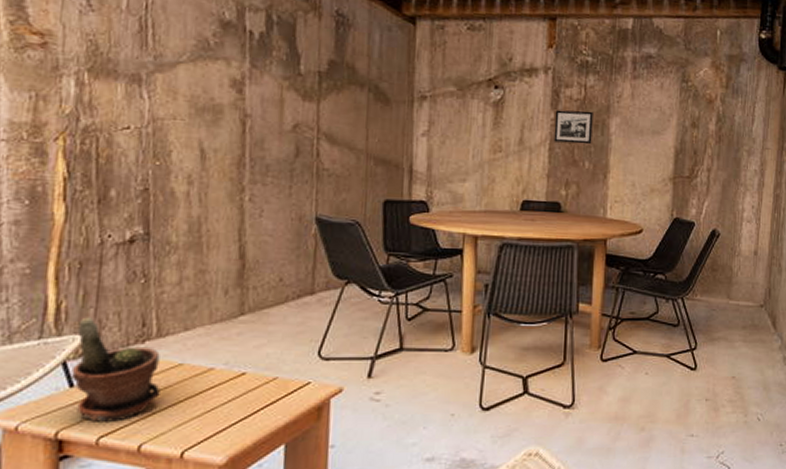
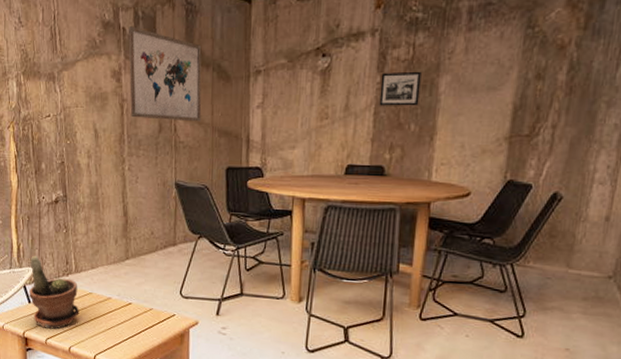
wall art: none [255,30,355,147] -> present [128,26,202,122]

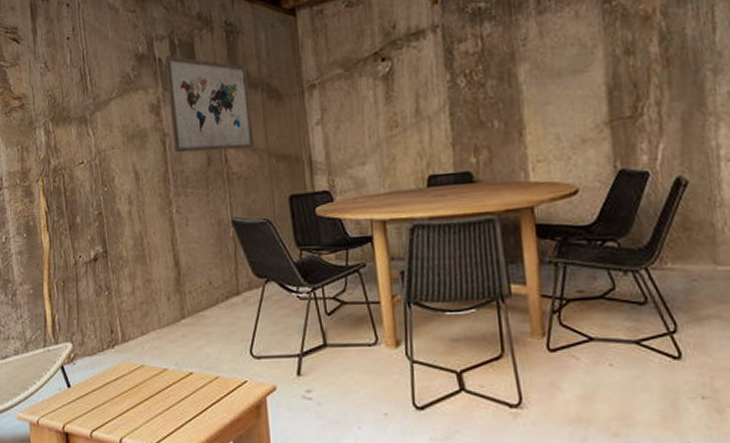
potted plant: present [28,255,80,329] -> none [67,327,130,418]
picture frame: present [379,71,422,106] -> none [451,62,499,106]

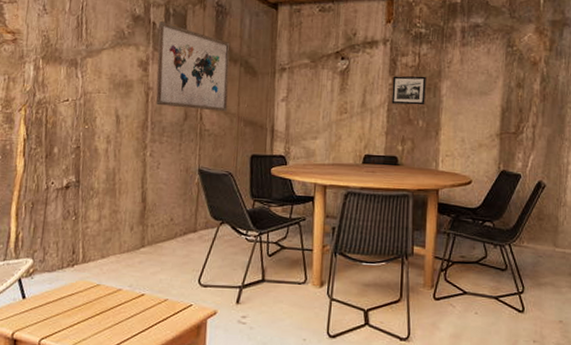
picture frame: none [451,62,499,106] -> present [391,76,426,106]

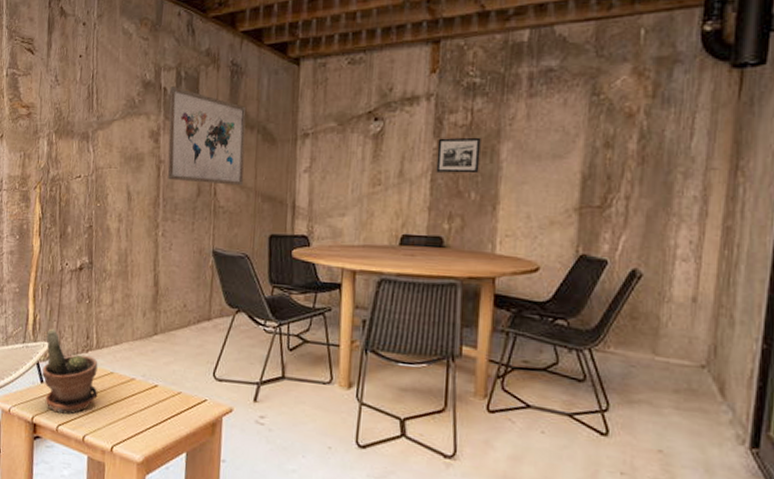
potted plant: none [23,245,84,328] -> present [41,328,98,414]

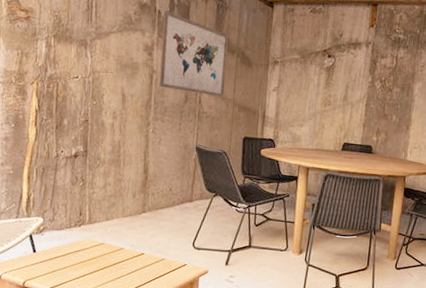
potted plant: present [41,328,98,414] -> none [34,205,90,279]
picture frame: present [436,137,481,174] -> none [370,75,402,103]

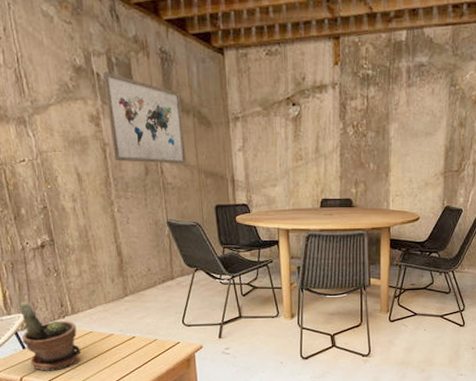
potted plant: none [34,205,90,279] -> present [19,301,81,371]

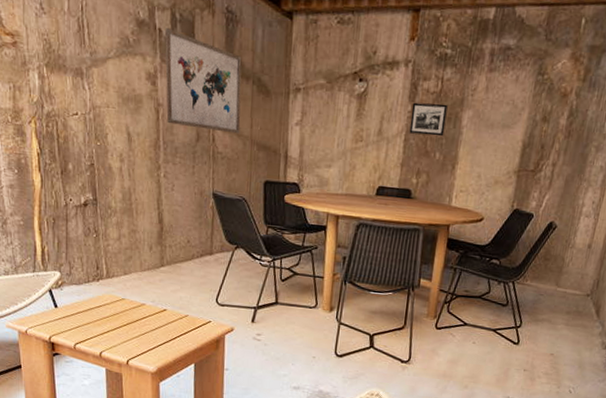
potted plant: present [19,301,81,371] -> none [55,259,111,334]
picture frame: none [343,119,375,149] -> present [409,102,448,137]

